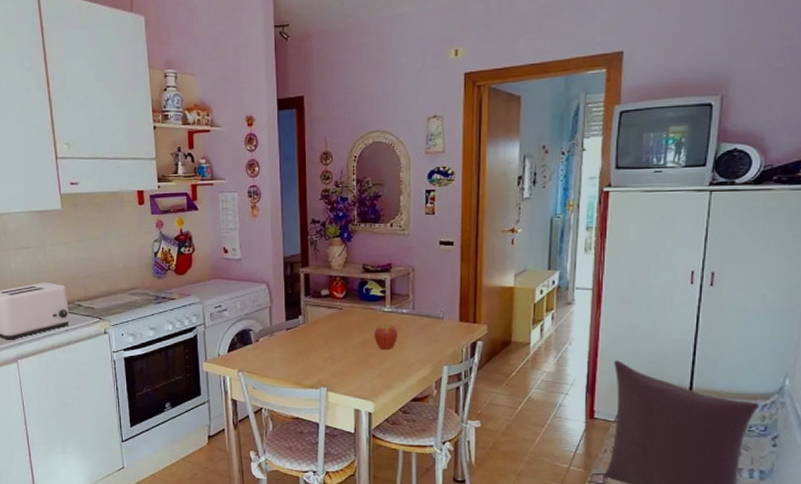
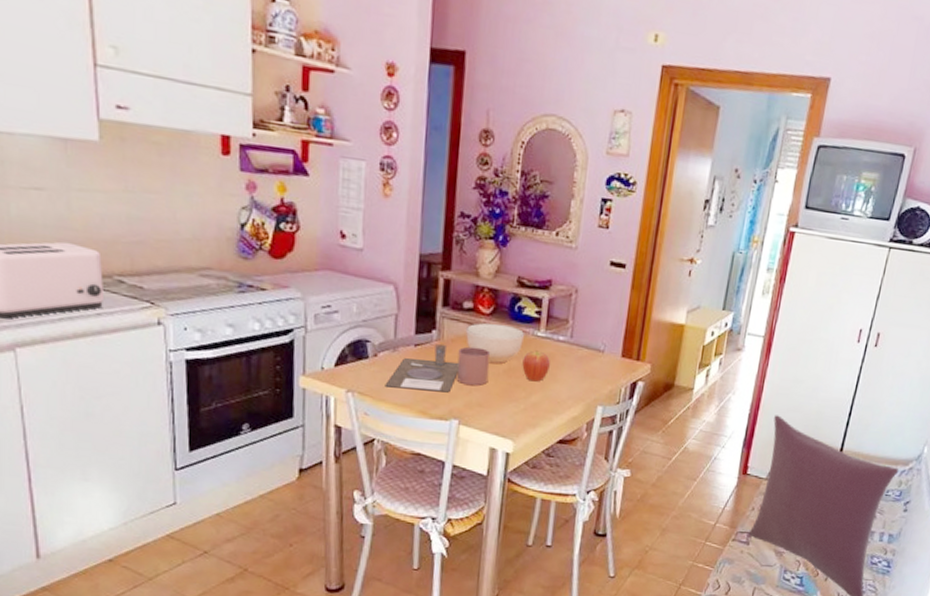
place setting: none [266,326,322,366] -> present [385,343,459,393]
mug: none [321,326,348,358] -> present [456,346,491,386]
bowl: none [324,305,374,338] -> present [465,322,525,364]

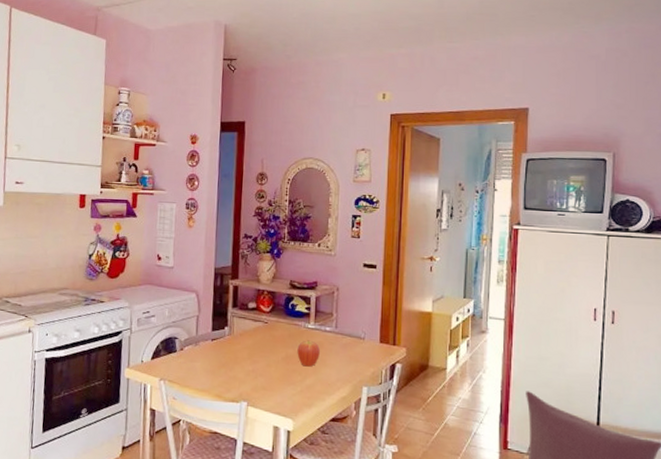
place setting: present [385,343,459,393] -> none [189,337,246,379]
mug: present [456,346,491,386] -> none [244,339,271,372]
bowl: present [465,322,525,364] -> none [250,319,298,353]

